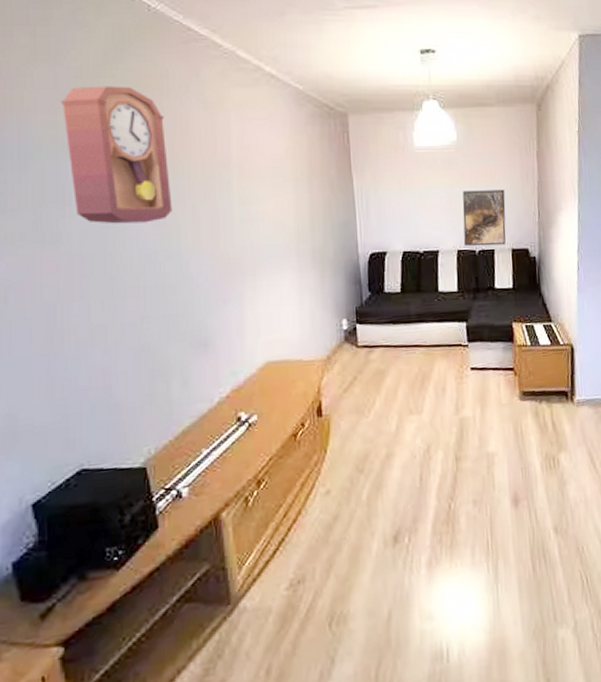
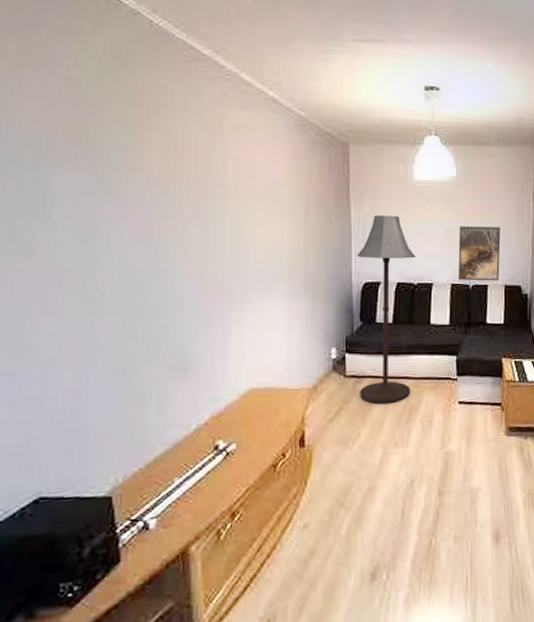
pendulum clock: present [61,86,173,224] -> none [48,96,161,240]
floor lamp: none [361,184,422,373] -> present [356,215,415,404]

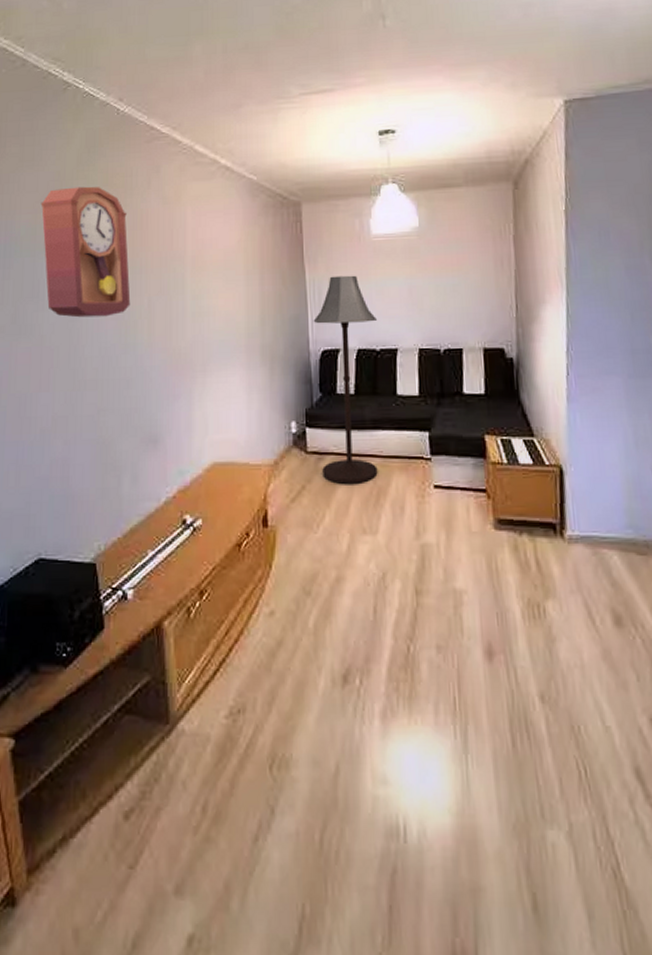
pendulum clock: none [48,96,161,240] -> present [40,186,131,318]
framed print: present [458,226,501,281] -> none [425,280,477,345]

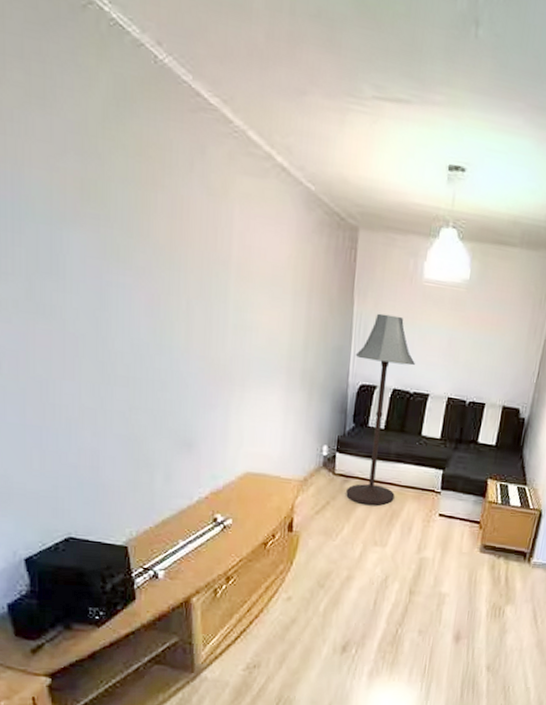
pendulum clock: present [40,186,131,318] -> none [56,144,167,312]

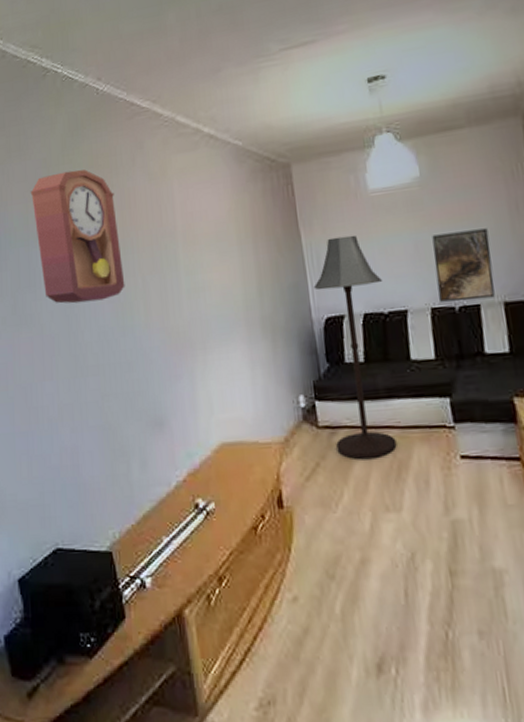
pendulum clock: none [56,144,167,312] -> present [30,169,125,304]
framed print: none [456,336,508,401] -> present [432,228,495,302]

